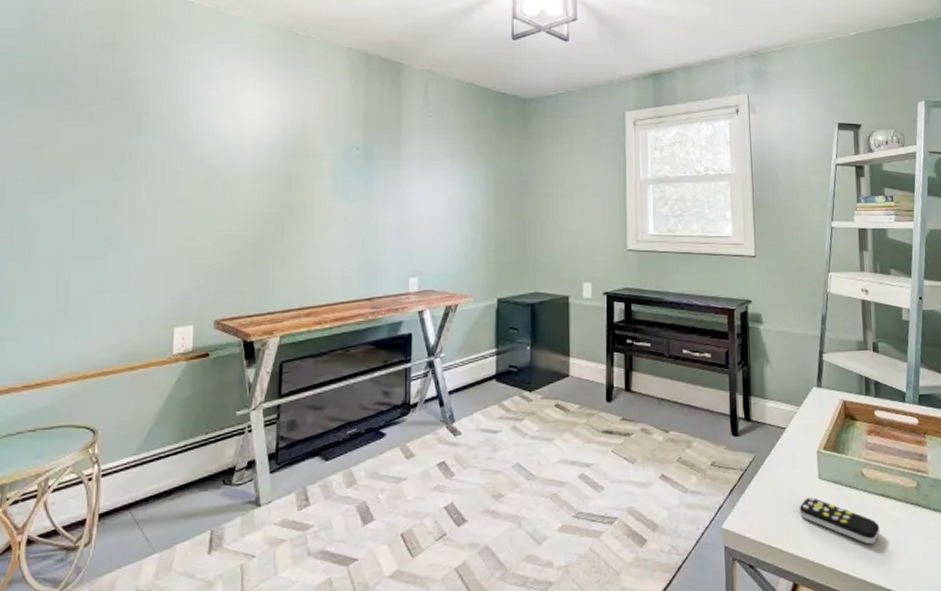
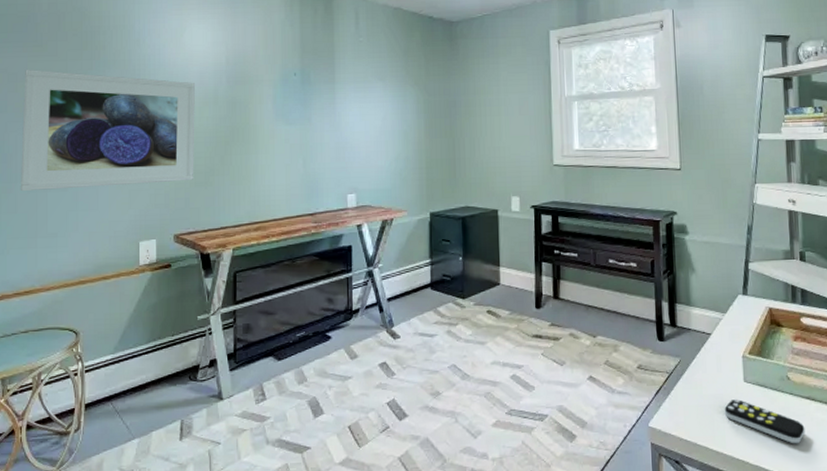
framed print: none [38,135,248,271] -> present [20,70,196,192]

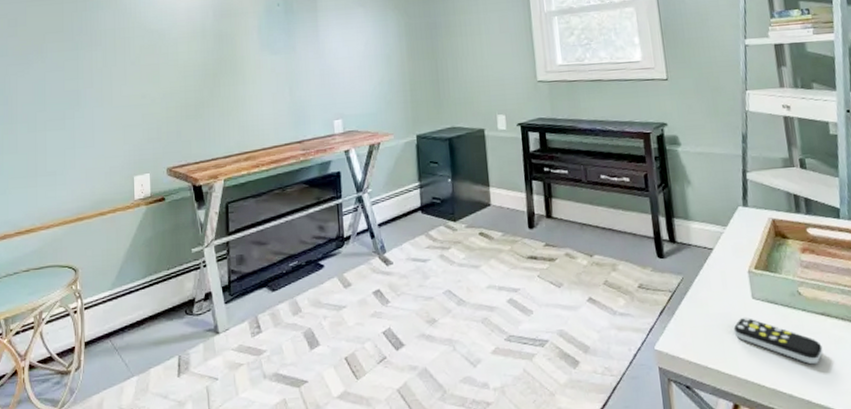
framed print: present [20,70,196,192] -> none [20,14,185,132]

